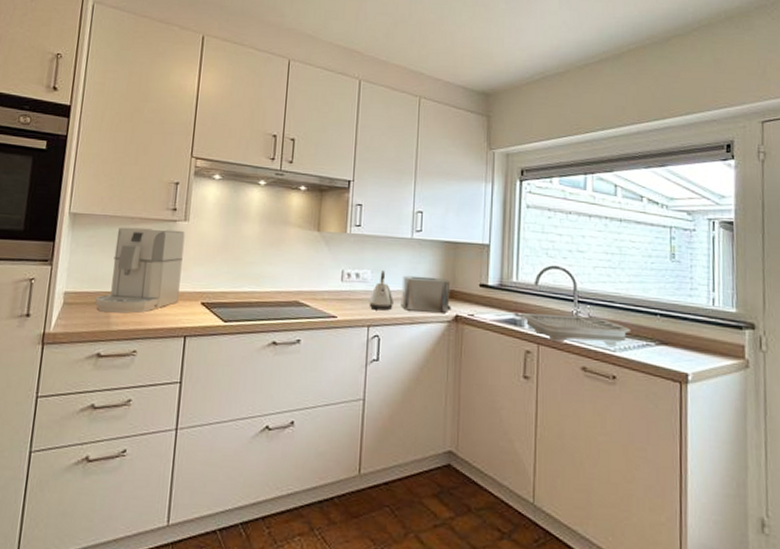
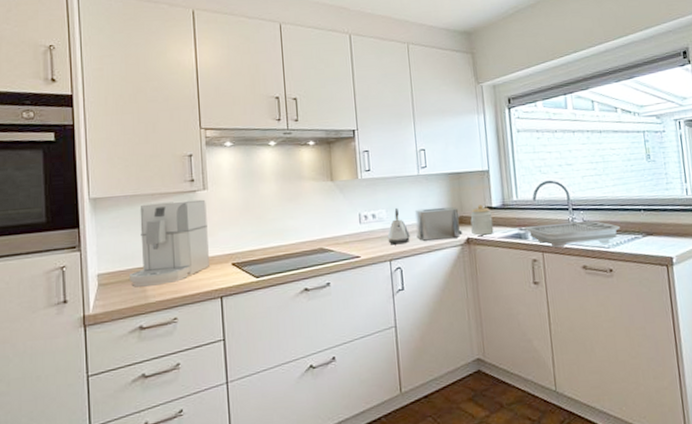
jar: none [462,281,487,315] -> present [470,205,494,236]

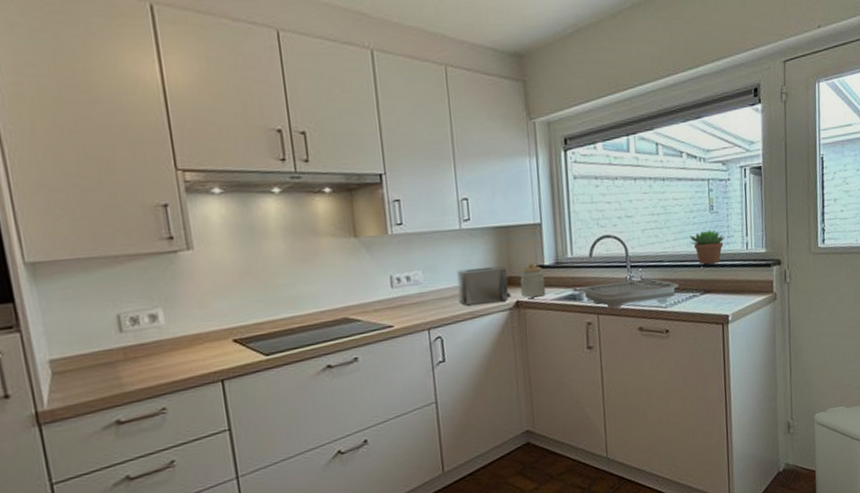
coffee machine: present [128,199,209,288] -> none [93,261,204,374]
kettle: present [387,207,410,246] -> none [425,267,452,312]
succulent plant: none [629,176,664,209] -> present [690,230,726,265]

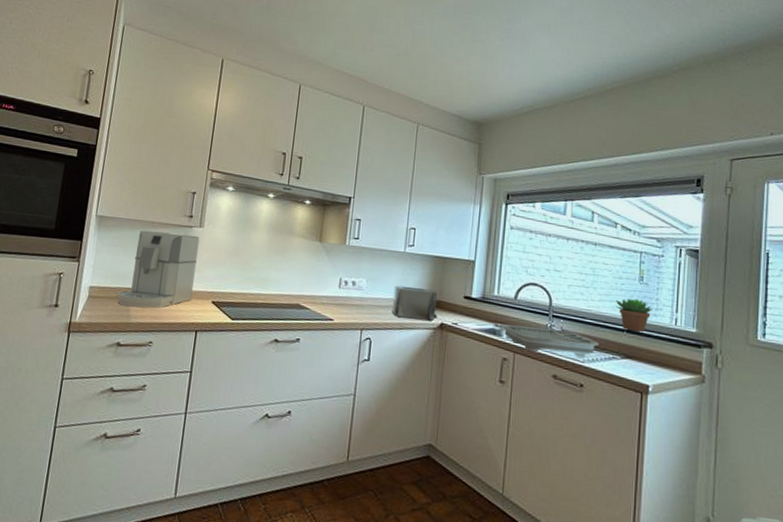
coffee machine: none [93,261,204,374] -> present [116,230,200,309]
jar: present [519,263,546,298] -> none [446,293,470,325]

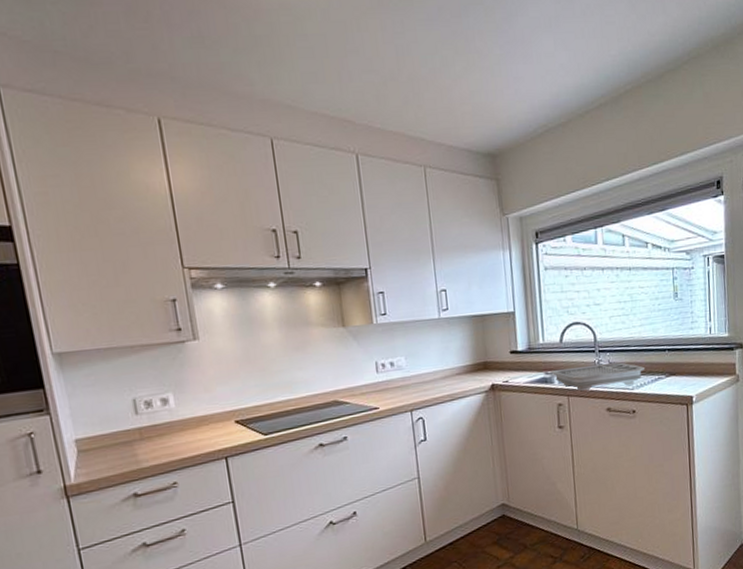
coffee machine: present [116,230,200,309] -> none [113,350,209,452]
toaster: present [391,285,439,322] -> none [436,351,487,390]
succulent plant: present [616,298,654,333] -> none [655,316,690,349]

